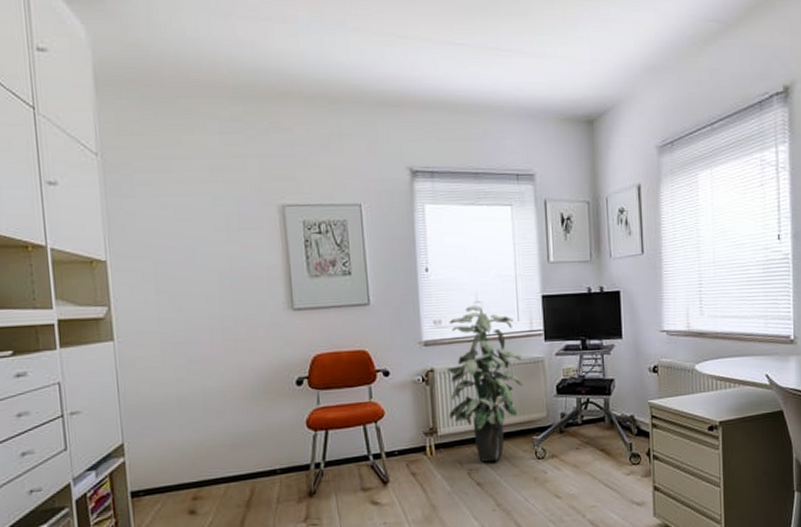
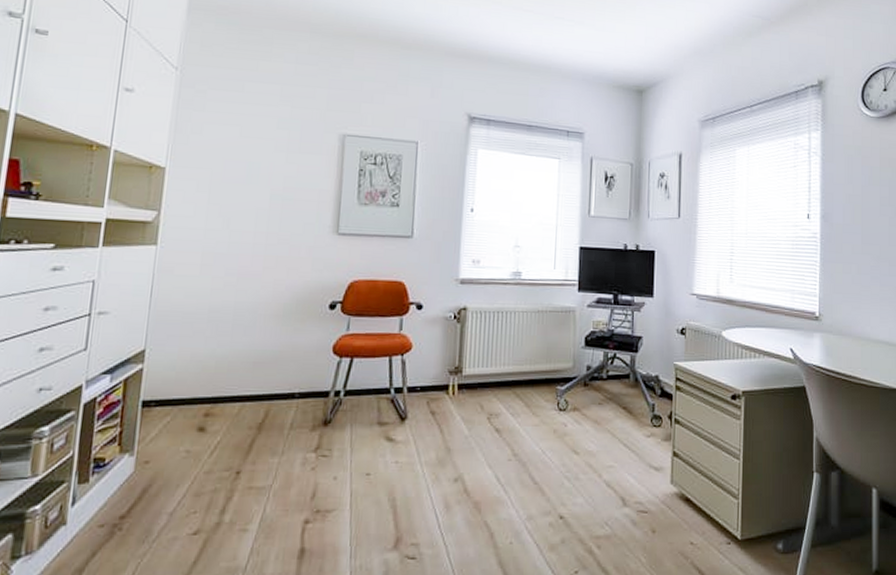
indoor plant: present [447,305,524,462] -> none [475,249,554,409]

